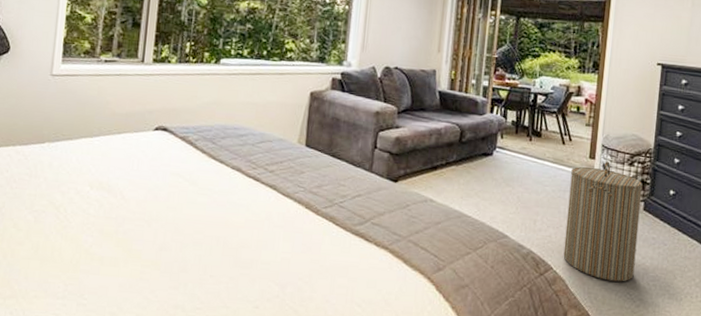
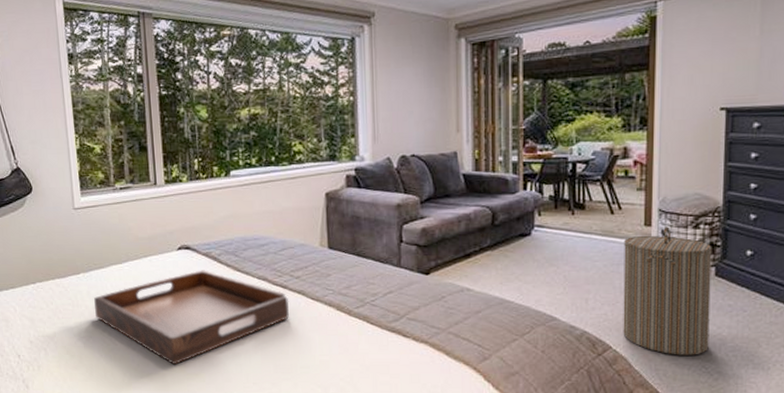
serving tray: none [53,153,260,250] -> present [94,270,289,365]

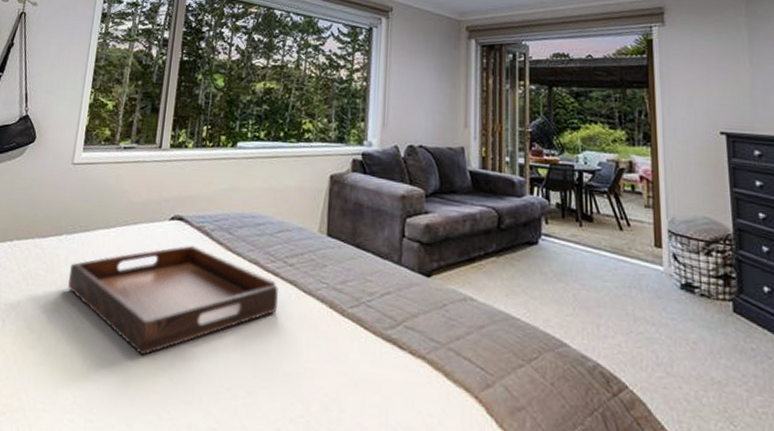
laundry hamper: present [623,226,712,355] -> none [635,250,735,408]

